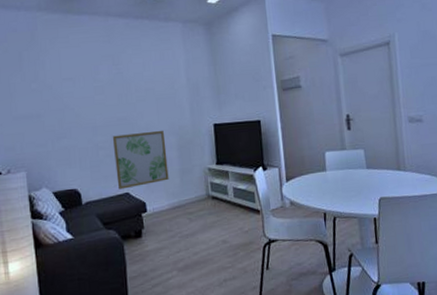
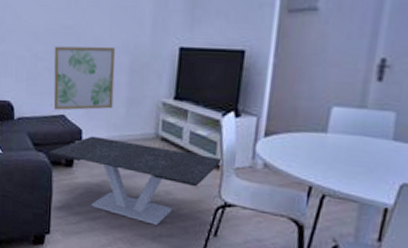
coffee table: none [118,204,261,273] -> present [48,136,222,225]

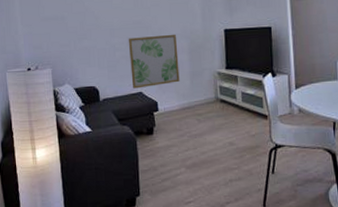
coffee table: present [48,136,222,225] -> none [132,106,268,172]

